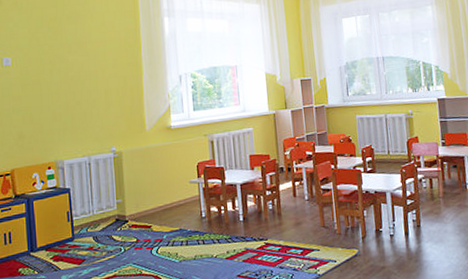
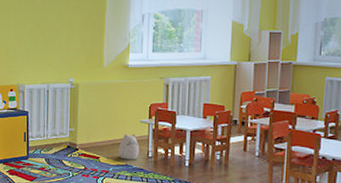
plush toy: none [170,195,192,224] -> present [119,133,139,160]

